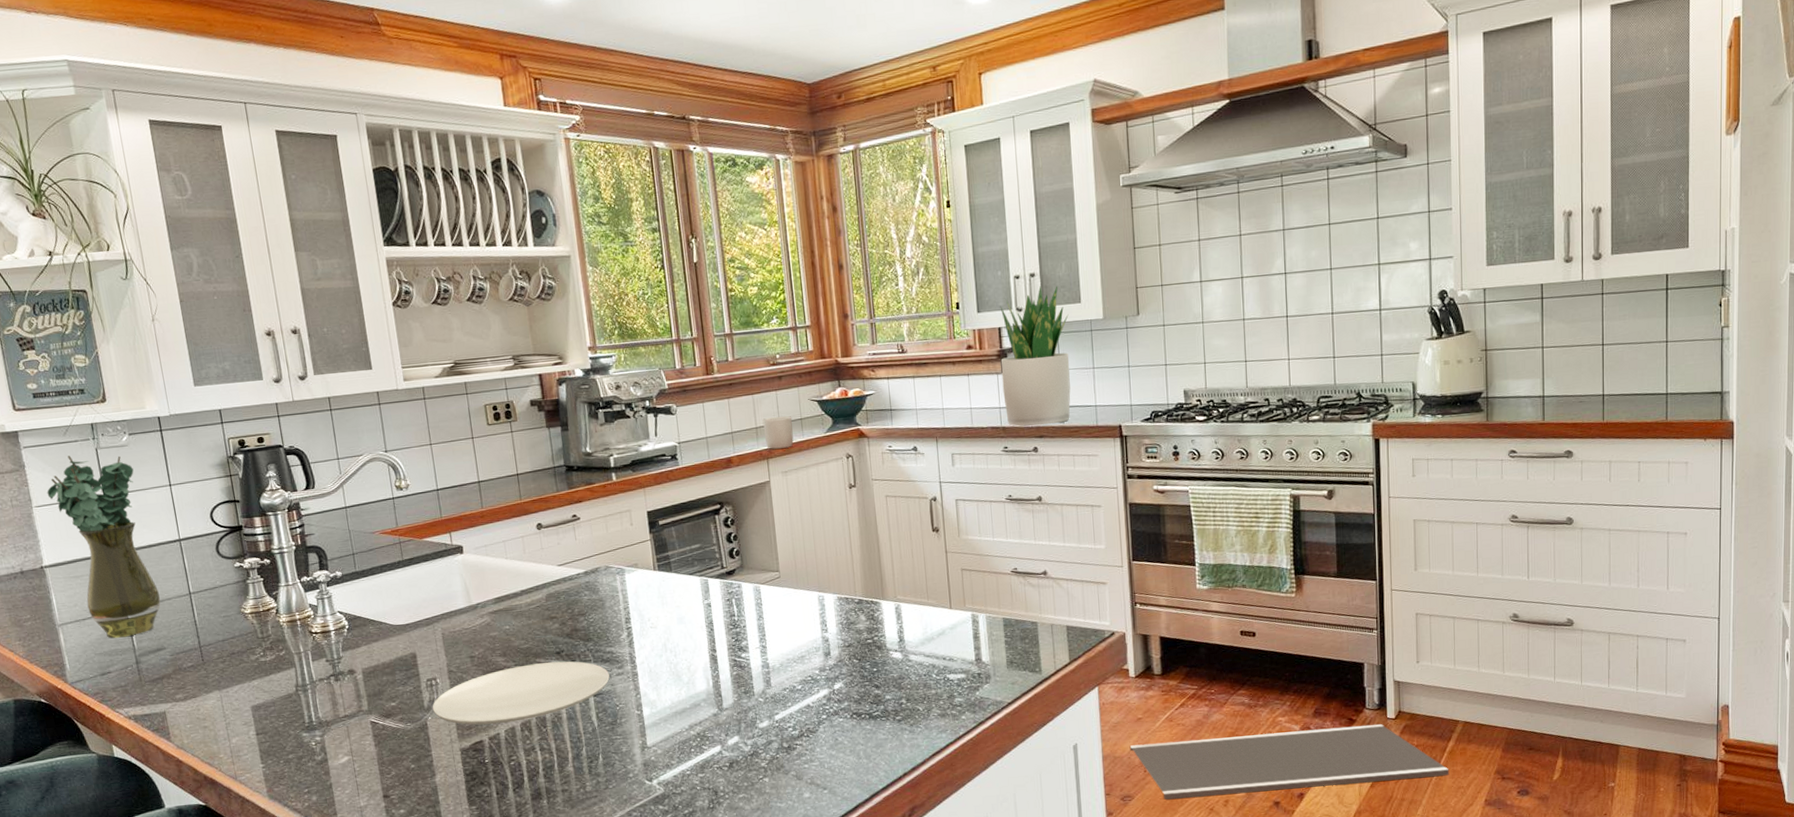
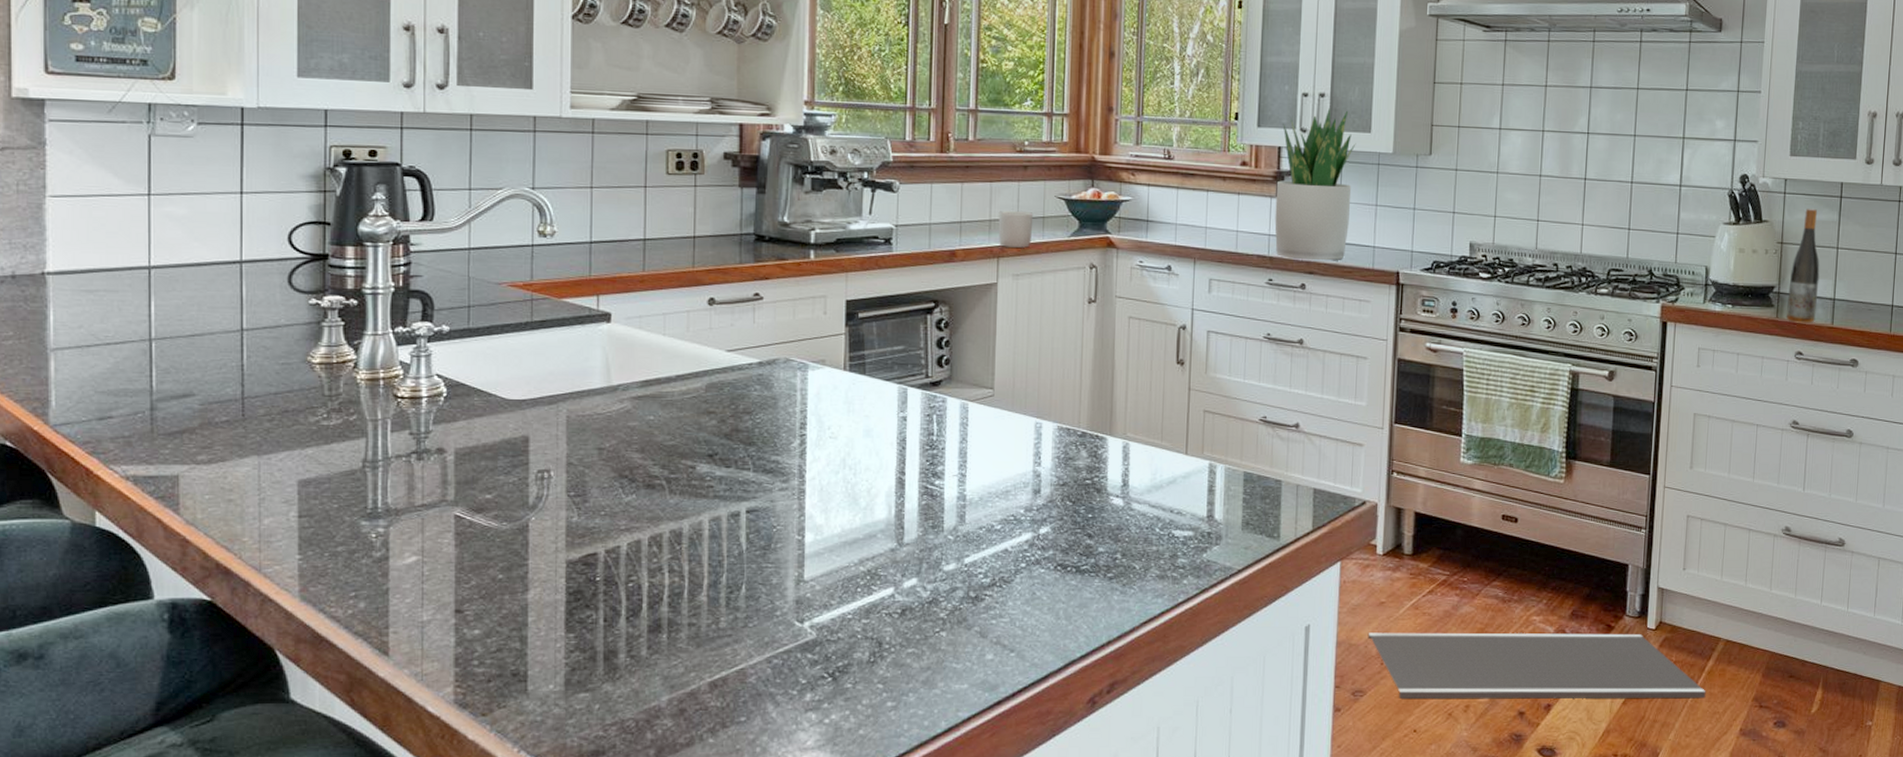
vase: present [47,455,161,639] -> none [70,139,199,375]
plate: present [432,661,610,725] -> none [538,466,770,534]
wine bottle: none [1496,312,1527,424] -> present [1786,208,1820,323]

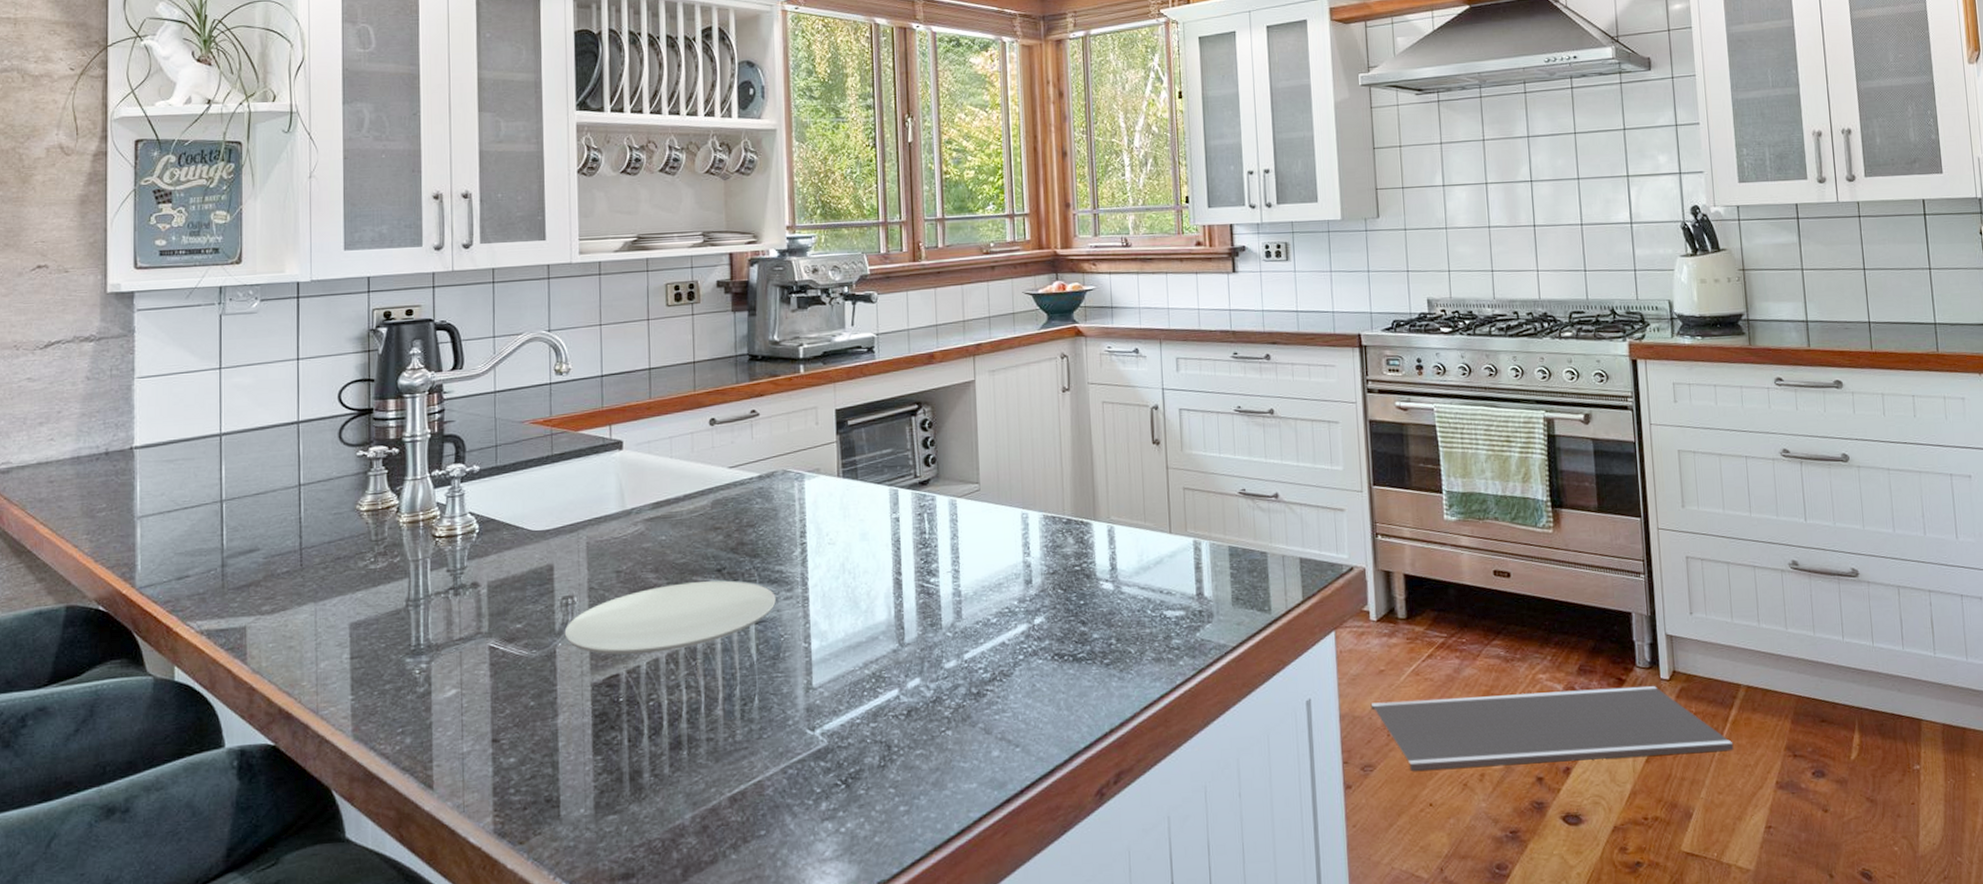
plate: none [538,466,770,534] -> present [564,580,776,655]
mug: present [998,210,1034,248] -> none [971,309,1004,345]
planter: present [1275,108,1356,261] -> none [1231,183,1306,332]
wine bottle: present [1786,208,1820,323] -> none [1757,232,1791,349]

